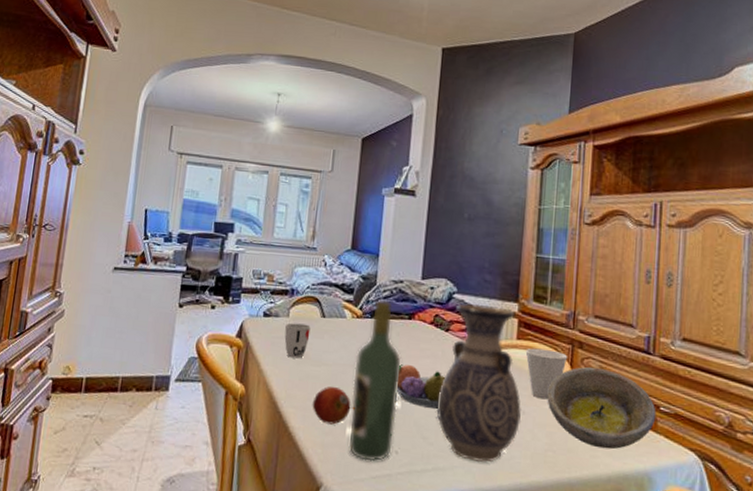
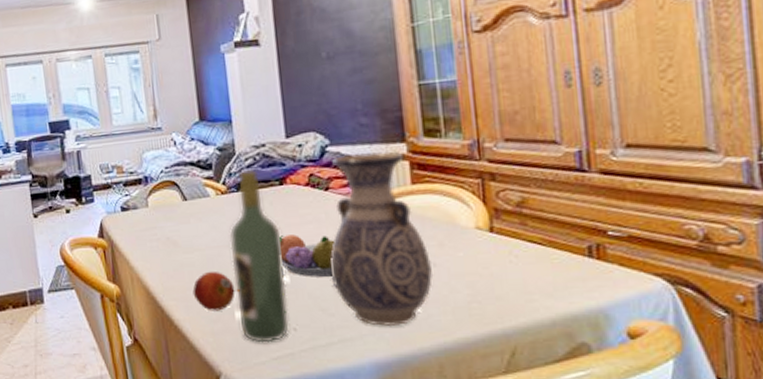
cup: present [284,323,311,359] -> none [147,211,175,249]
cup: present [525,348,568,400] -> none [424,188,479,246]
bowl: present [547,366,657,450] -> none [459,198,604,291]

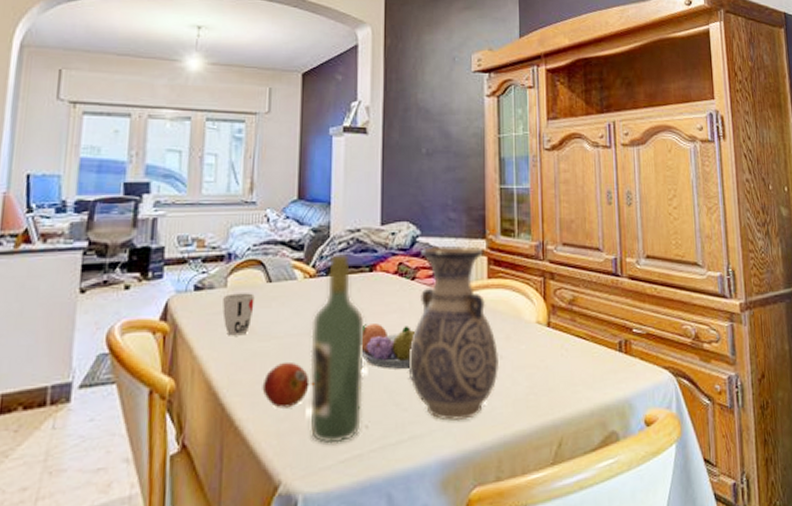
cup: none [147,211,175,249] -> present [222,293,255,336]

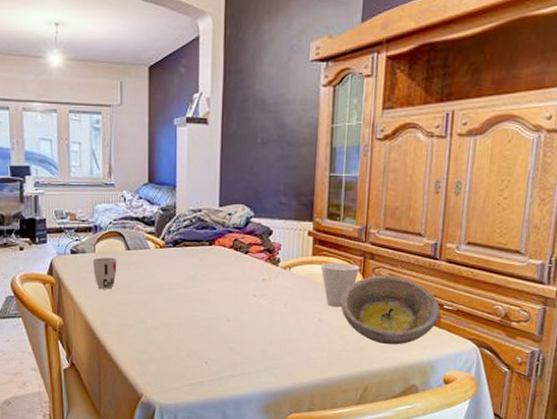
fruit: present [262,361,311,409] -> none [126,311,163,345]
wine bottle: present [308,253,365,444] -> none [162,229,205,373]
fruit bowl: present [361,324,415,369] -> none [202,287,246,323]
vase: present [408,245,500,421] -> none [240,225,318,366]
cup: none [497,285,541,339] -> present [320,262,360,307]
bowl: none [523,297,630,382] -> present [341,275,440,345]

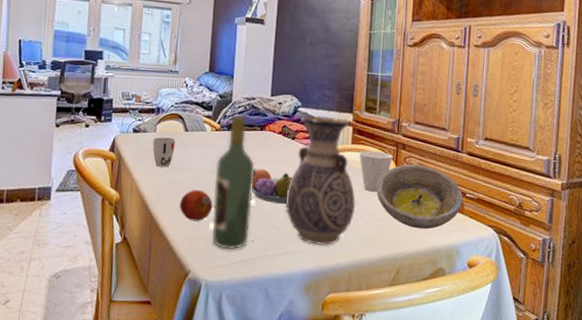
fruit: none [126,311,163,345] -> present [179,189,214,222]
wine bottle: none [162,229,205,373] -> present [211,114,255,250]
fruit bowl: none [202,287,246,323] -> present [251,168,292,204]
vase: none [240,225,318,366] -> present [285,115,356,246]

